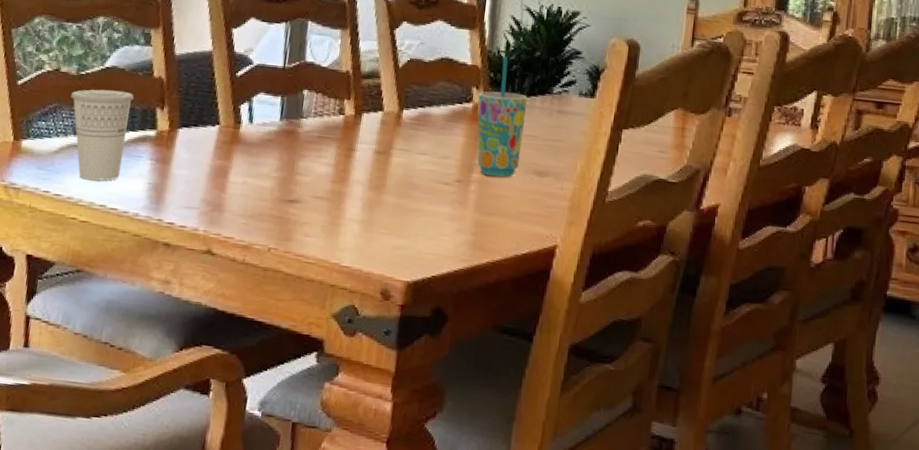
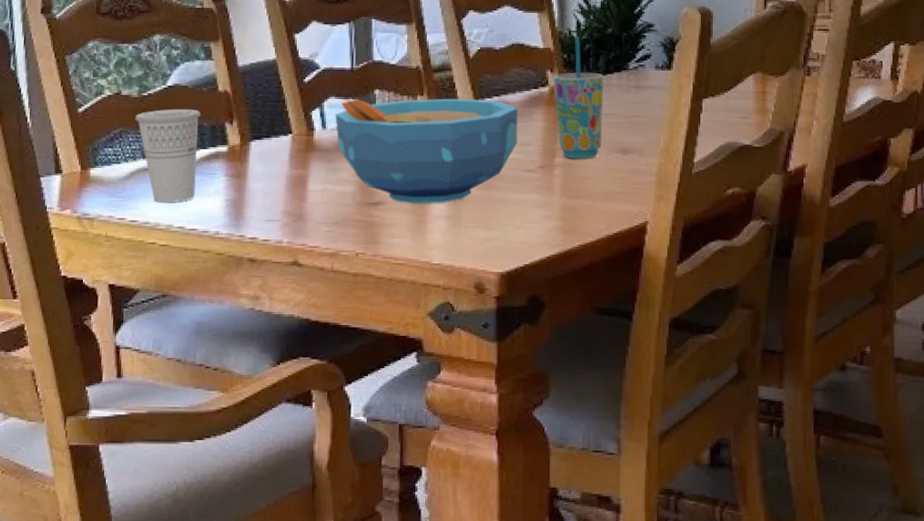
bowl: none [262,96,441,207] -> present [335,98,518,204]

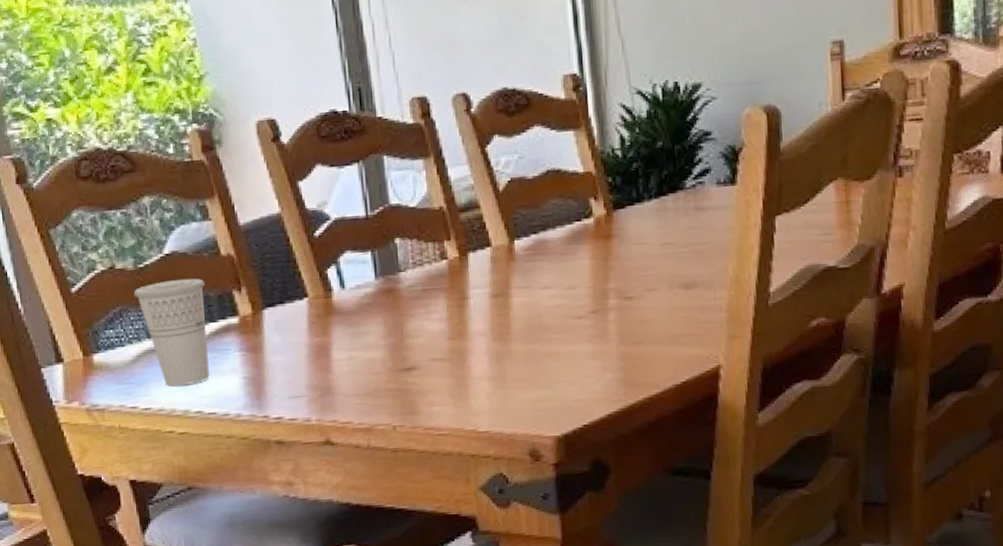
bowl: present [335,98,518,204] -> none [353,239,563,366]
cup: present [554,36,604,158] -> none [598,154,660,300]

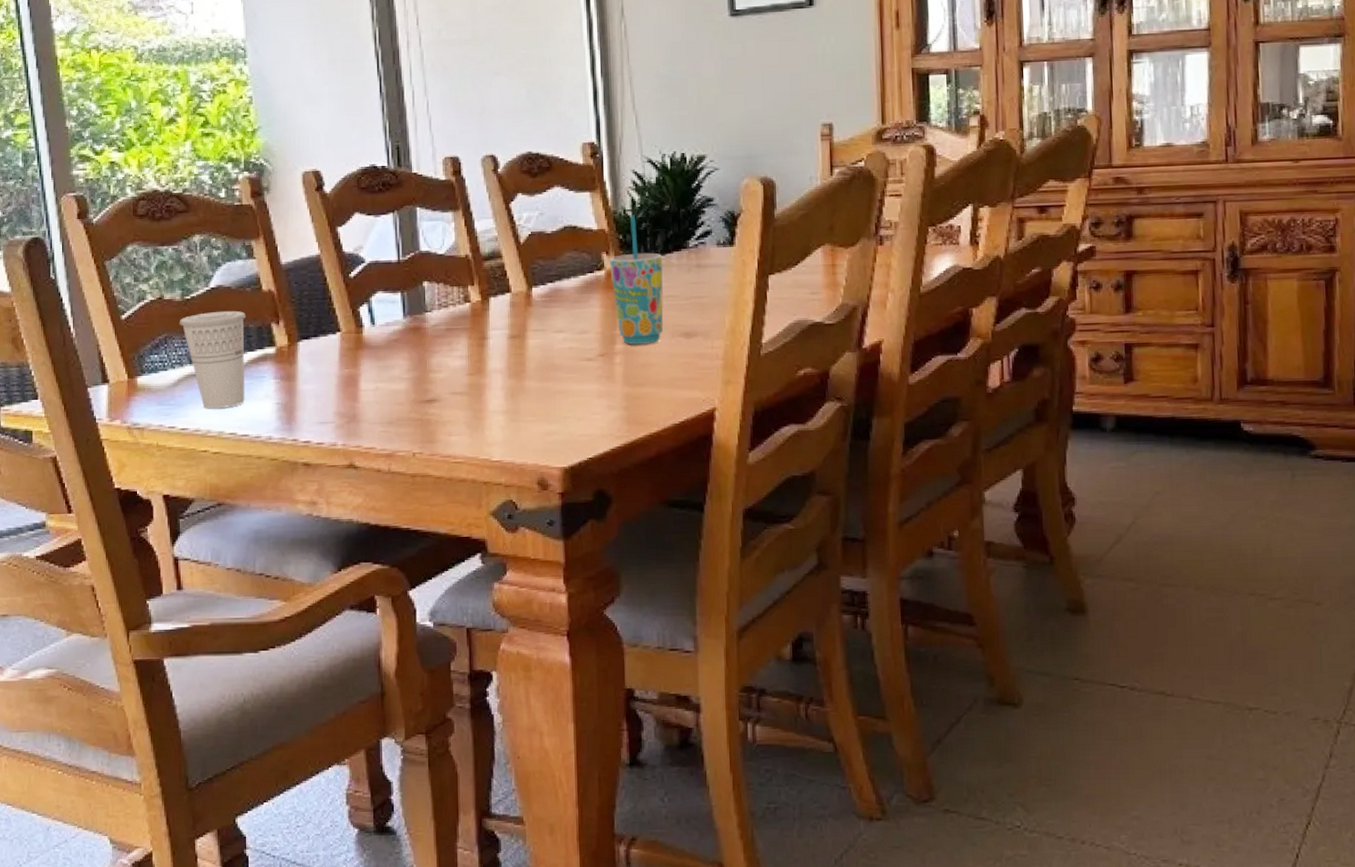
cup: none [598,154,660,300] -> present [610,215,664,345]

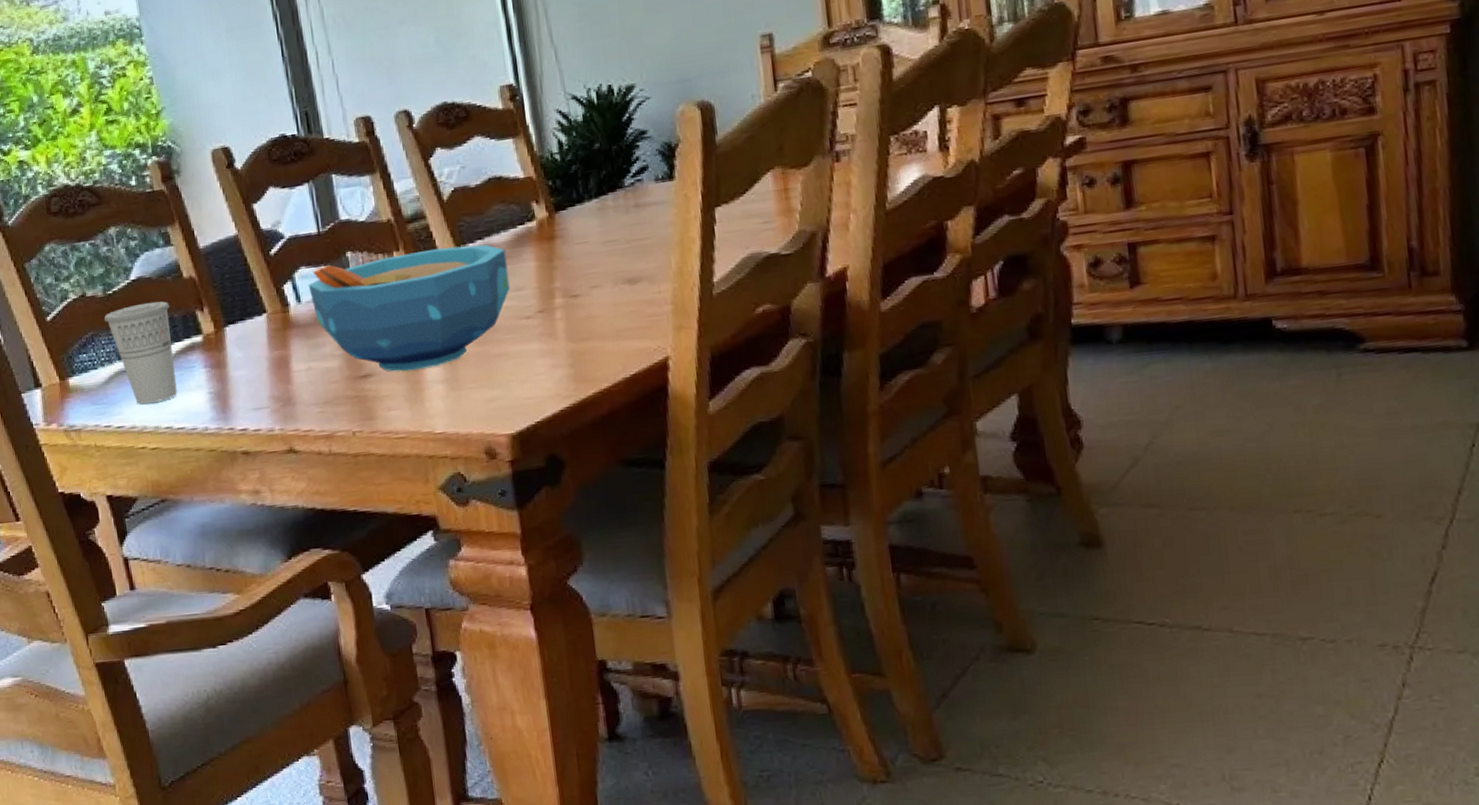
bowl: none [384,286,575,400] -> present [308,244,510,372]
cup: present [610,215,664,345] -> none [540,158,604,298]

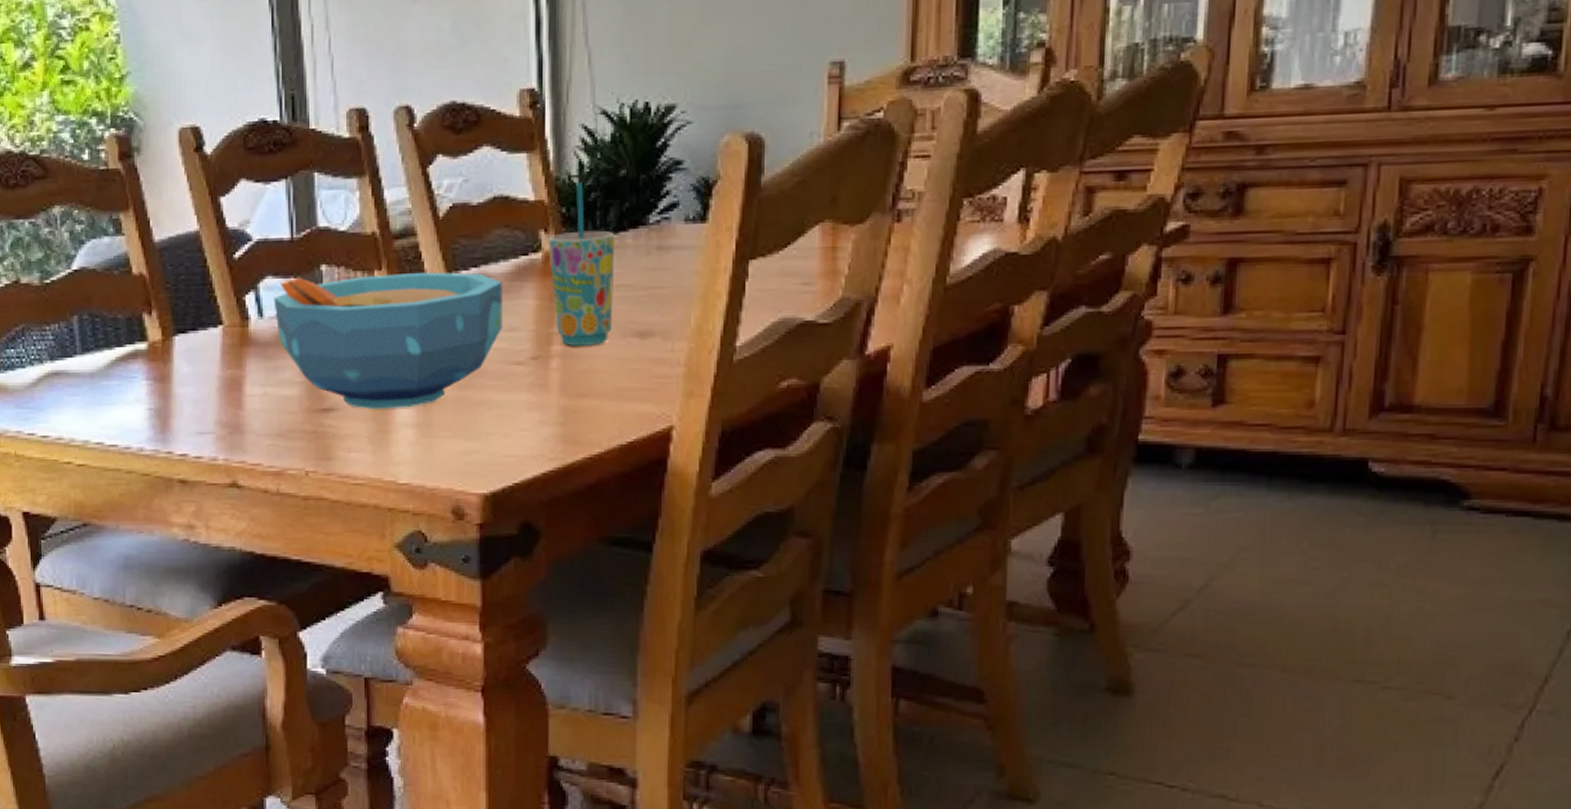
cup: present [104,301,177,405] -> none [39,297,113,414]
cup: none [540,158,604,298] -> present [549,182,615,346]

